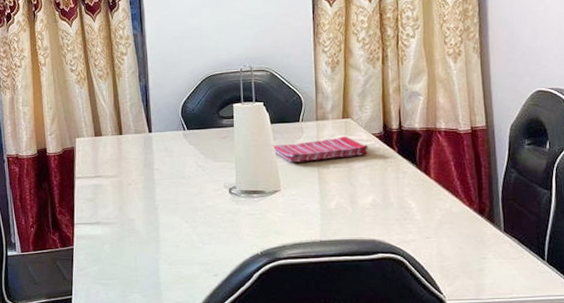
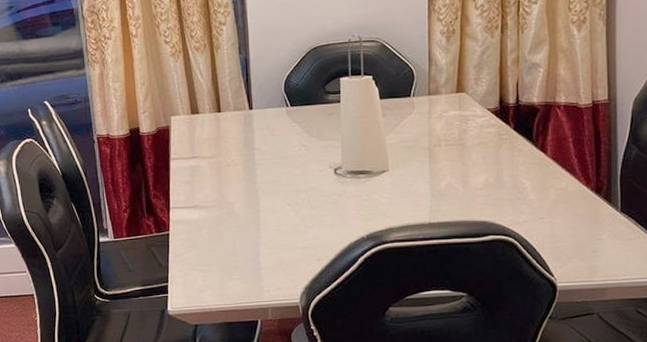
dish towel: present [272,136,368,163] -> none [380,111,483,141]

